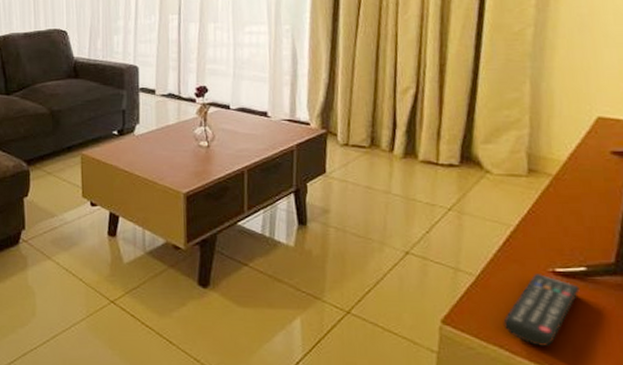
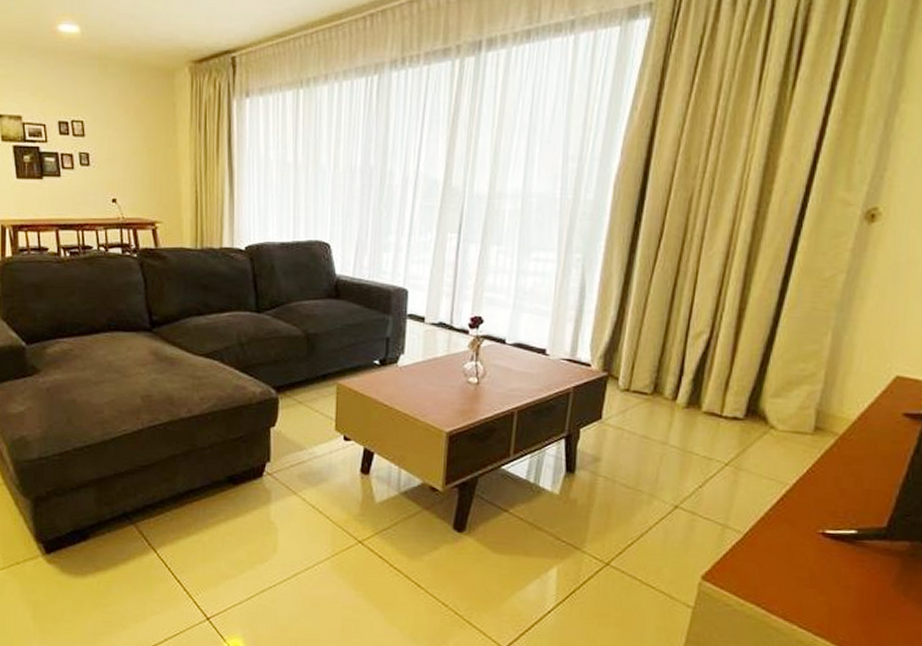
remote control: present [503,274,580,346] -> none [764,534,847,607]

